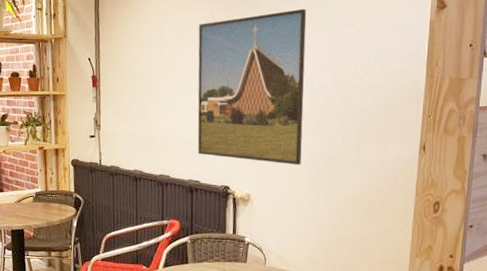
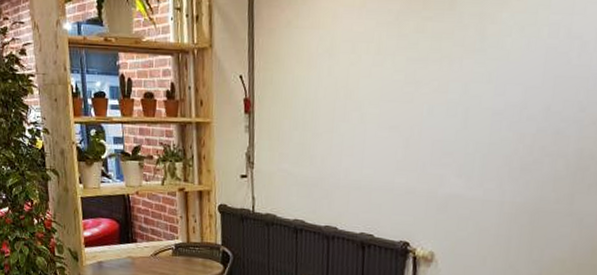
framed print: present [197,8,307,166] -> none [372,13,520,219]

